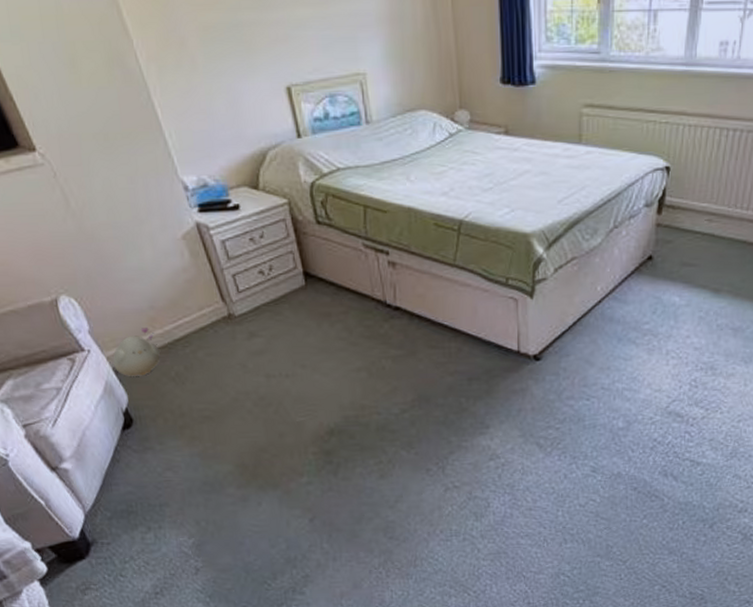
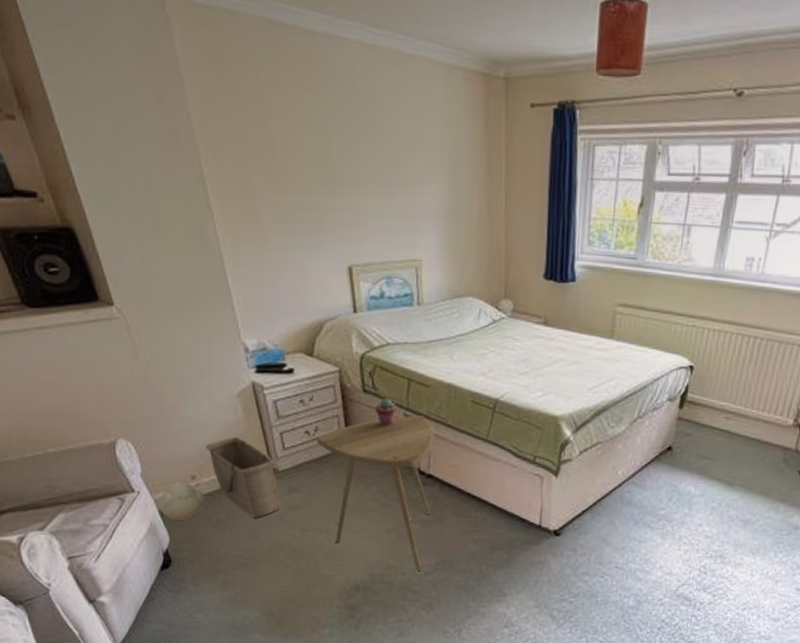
basket: none [154,282,242,368] -> present [206,436,281,518]
side table: none [271,244,401,409] -> present [316,415,434,571]
potted succulent: none [330,229,355,259] -> present [374,399,397,426]

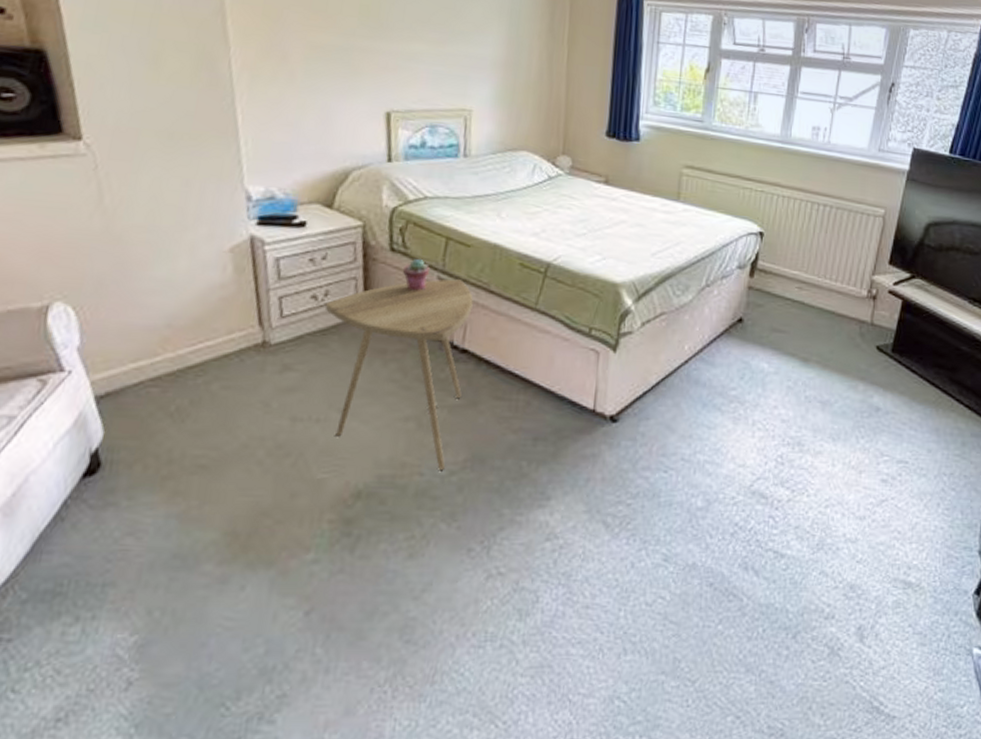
plush toy: present [160,475,204,520] -> none [97,349,164,408]
basket: present [206,436,281,518] -> none [176,300,269,405]

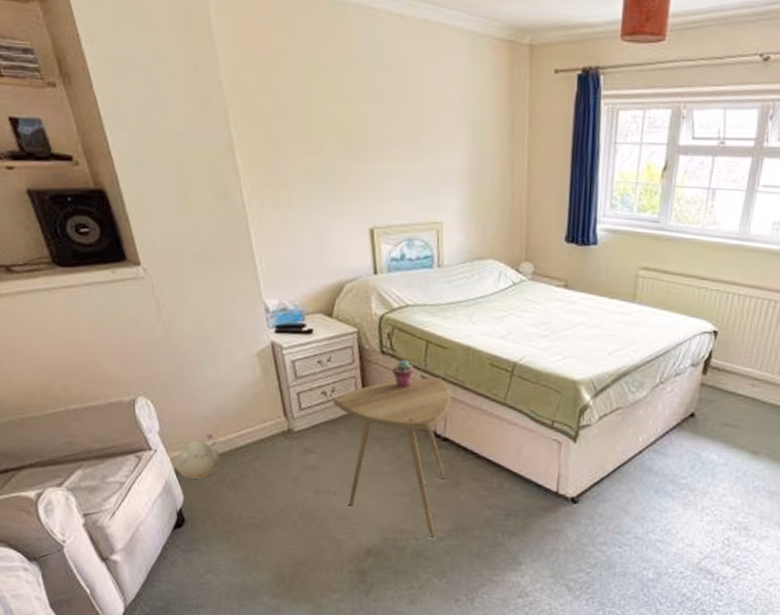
plush toy: none [97,349,164,408] -> present [176,434,220,479]

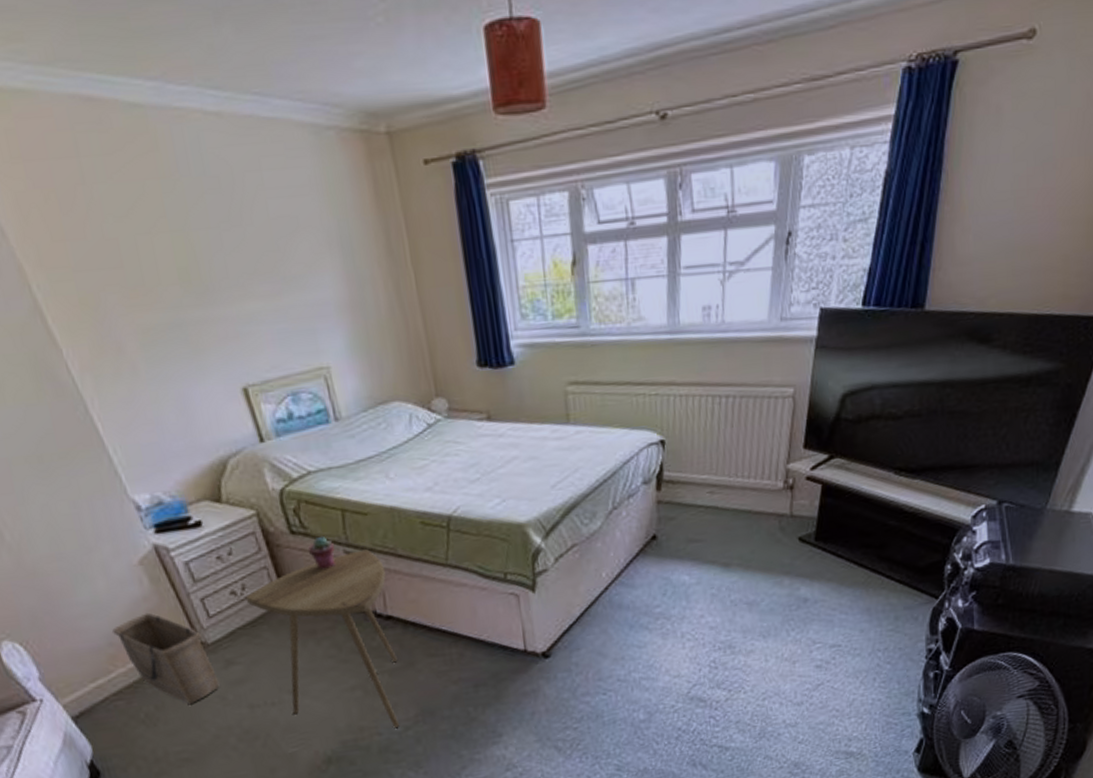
plush toy: present [176,434,220,479] -> none [70,667,126,724]
basket: none [223,396,296,479] -> present [112,612,220,704]

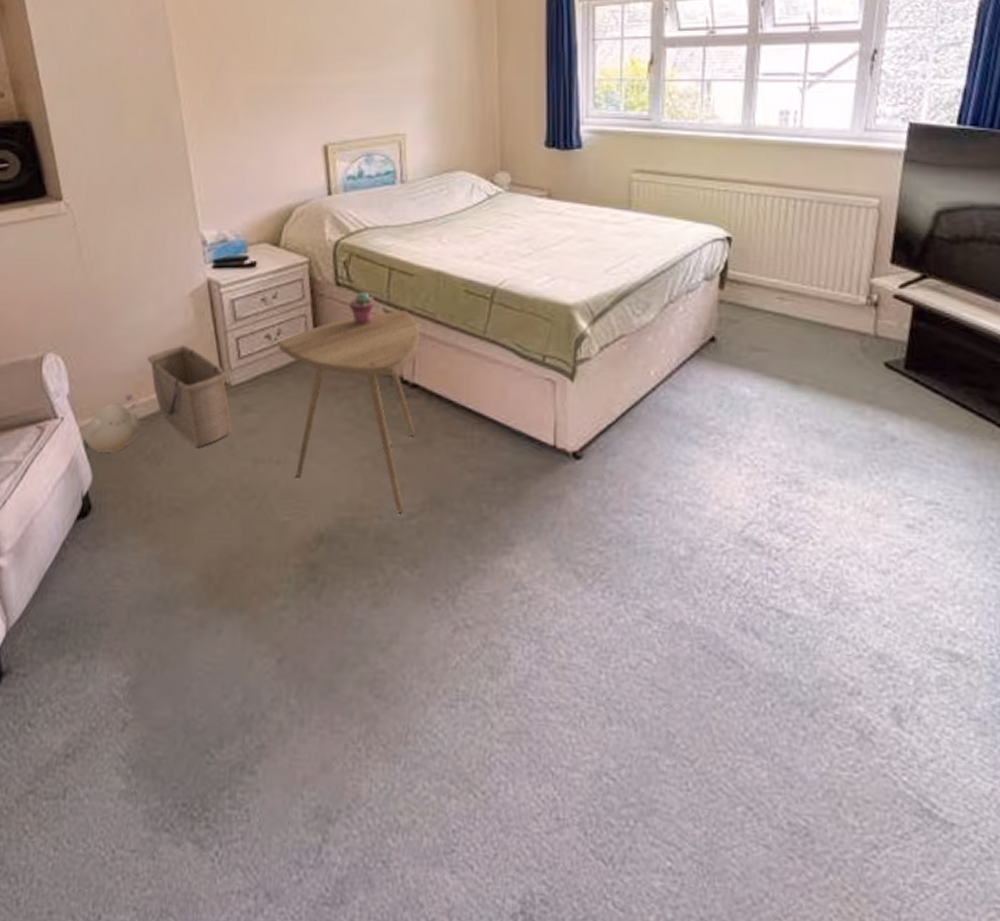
plush toy: none [70,667,126,724] -> present [85,394,140,452]

